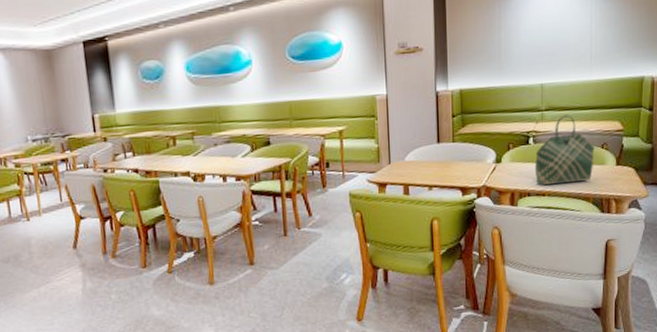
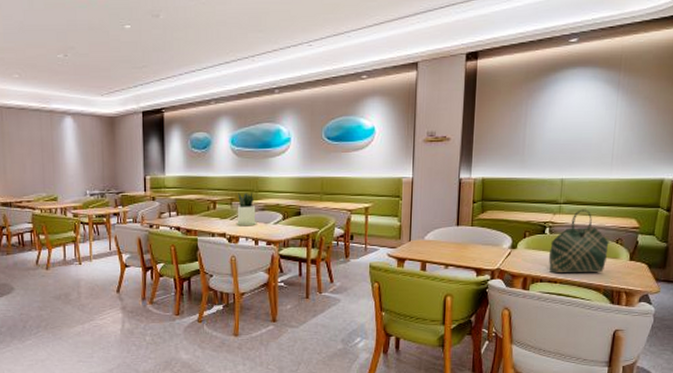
planter: none [199,124,224,163] -> present [236,193,257,227]

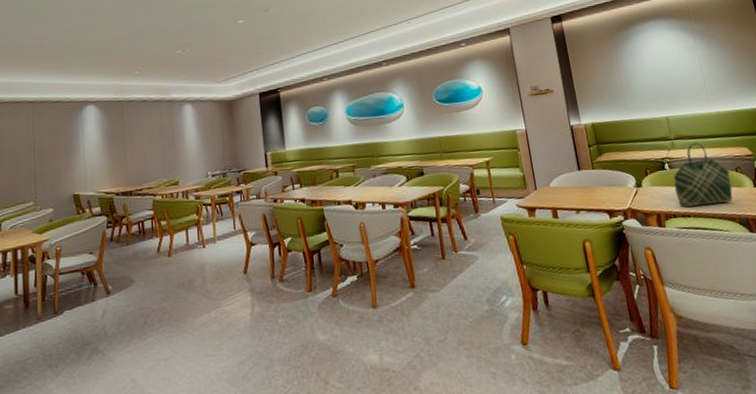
planter: present [236,193,257,227] -> none [359,158,382,192]

